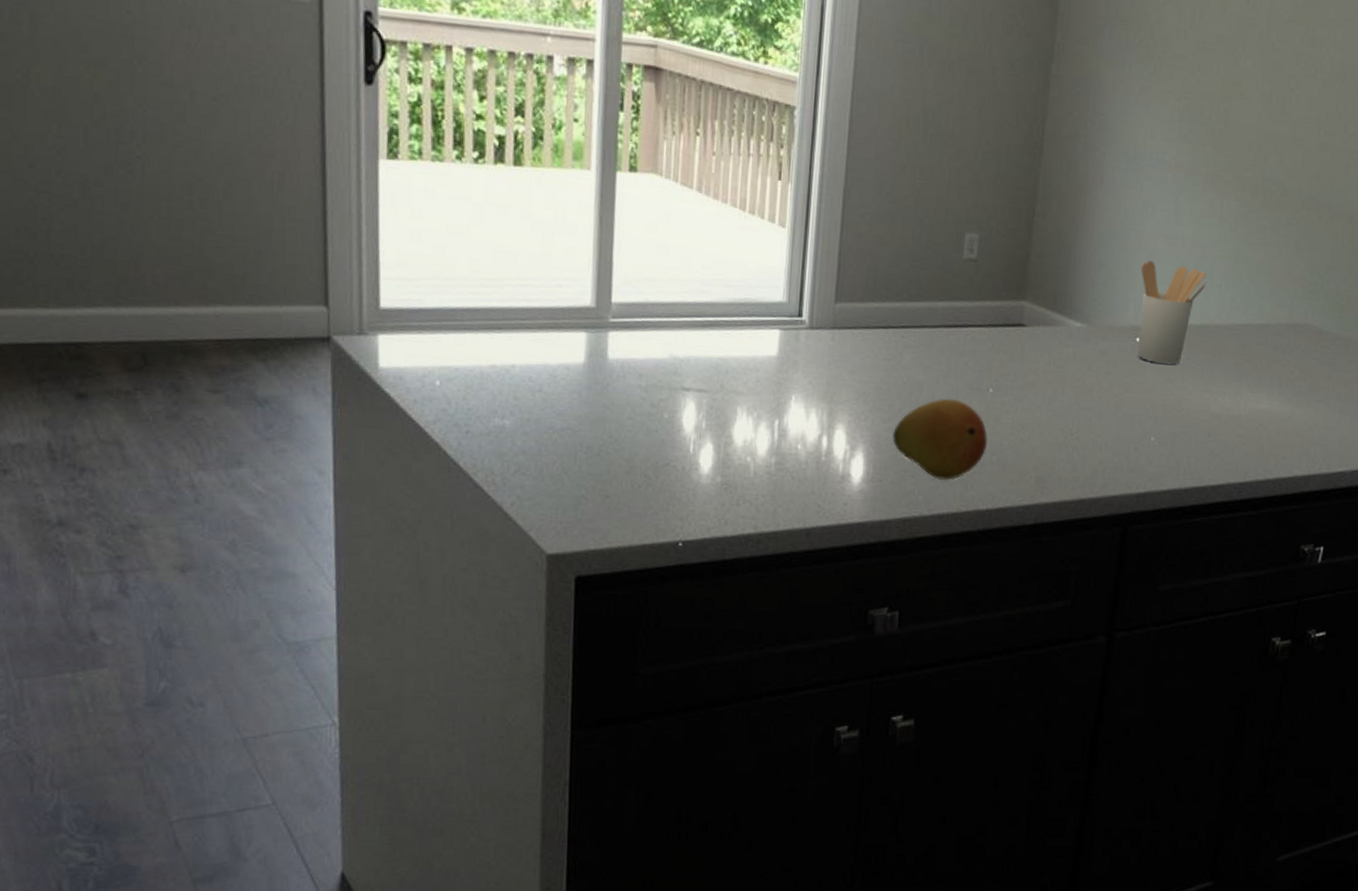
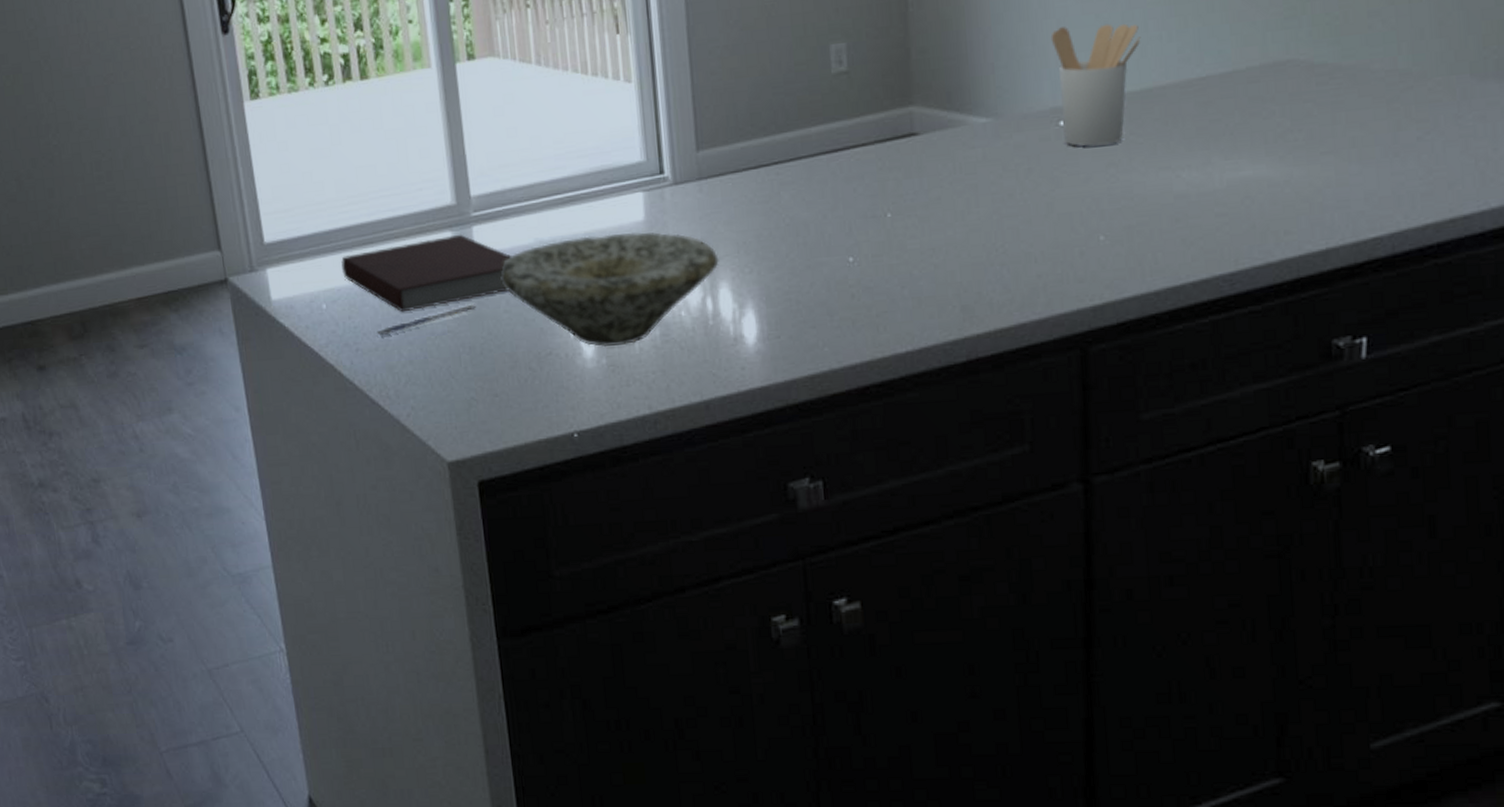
notebook: none [463,335,645,403] -> present [341,234,512,313]
pen: none [491,406,601,423] -> present [377,305,477,336]
bowl: none [629,361,840,467] -> present [500,232,719,346]
fruit: present [892,398,988,481] -> none [783,232,896,327]

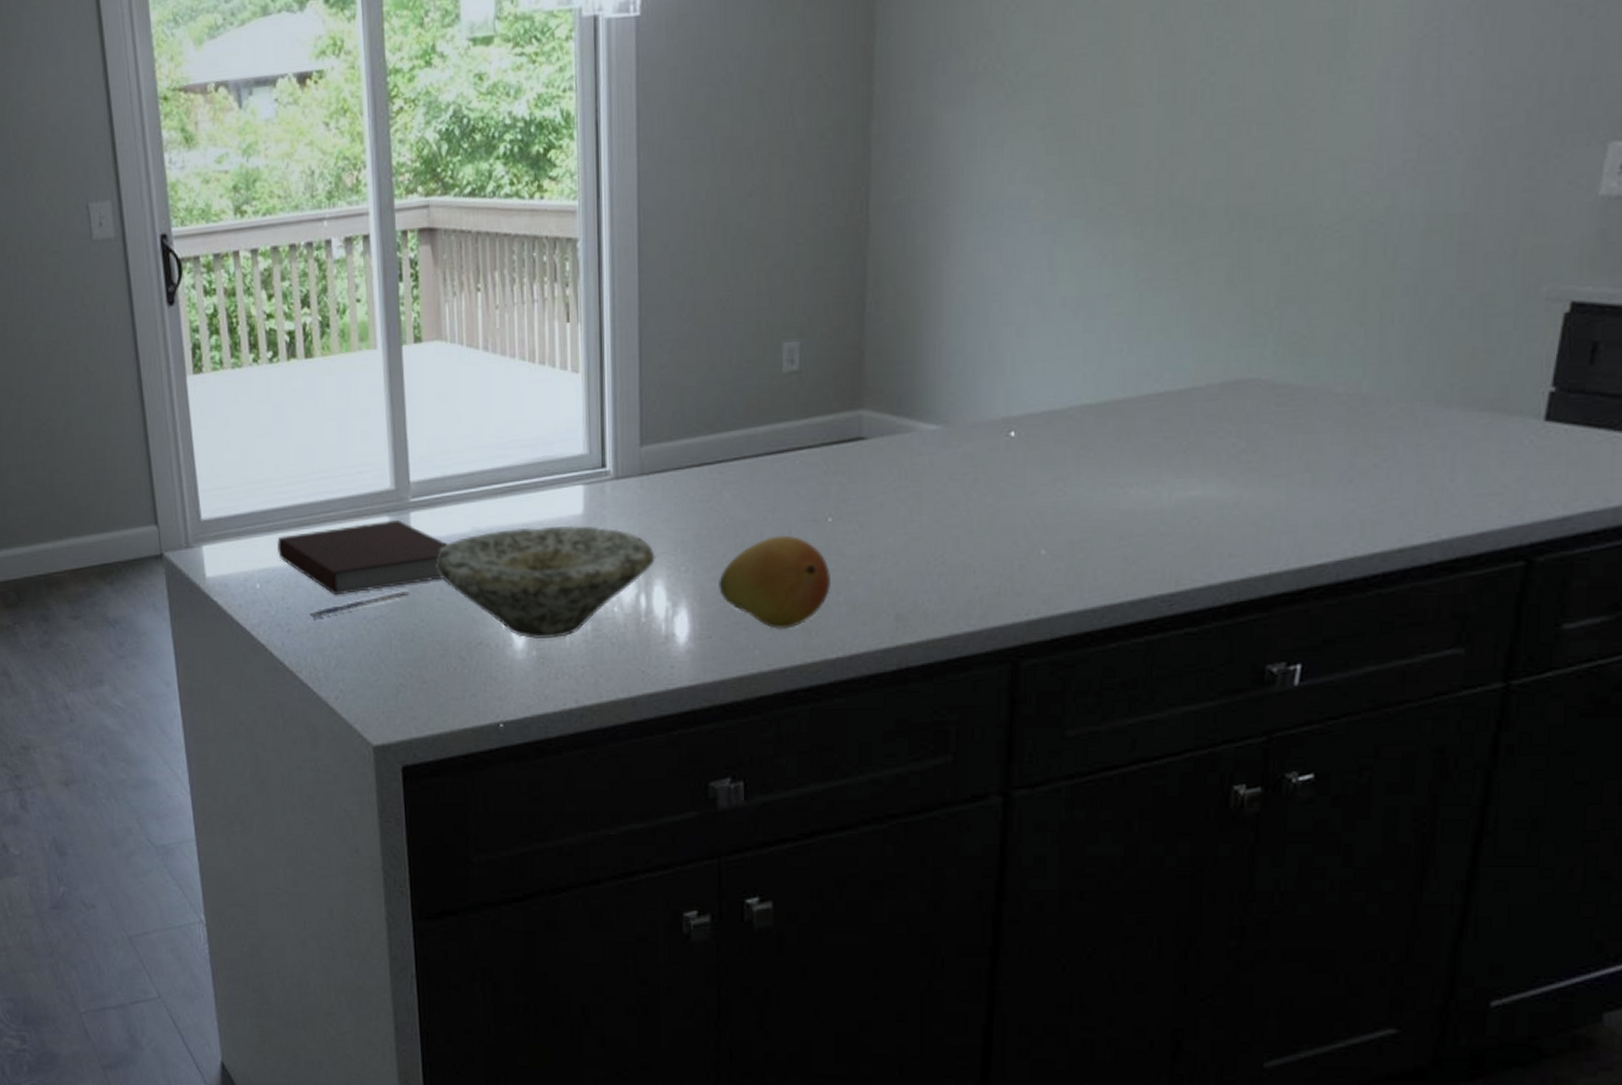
fruit: none [783,232,896,327] -> present [719,535,832,630]
utensil holder: present [1050,23,1141,147] -> none [1008,333,1101,459]

